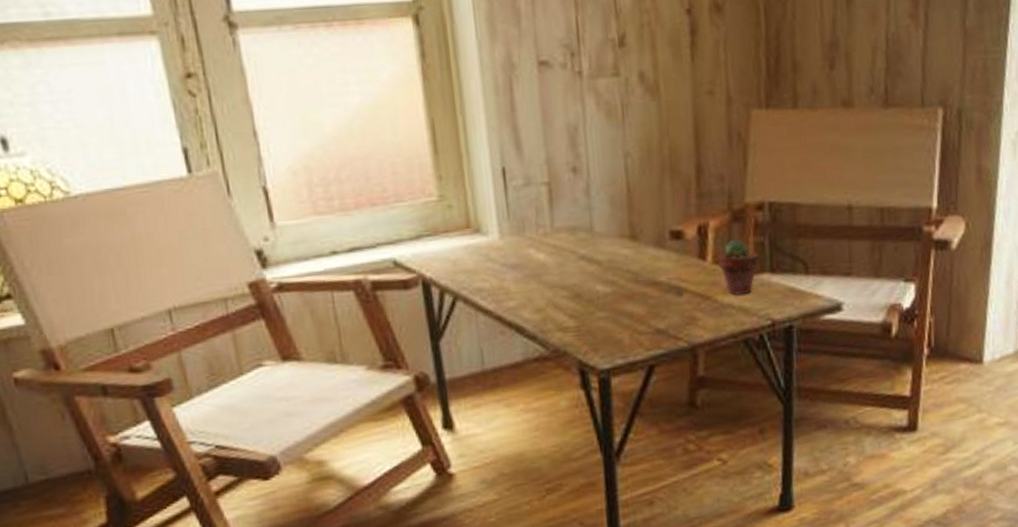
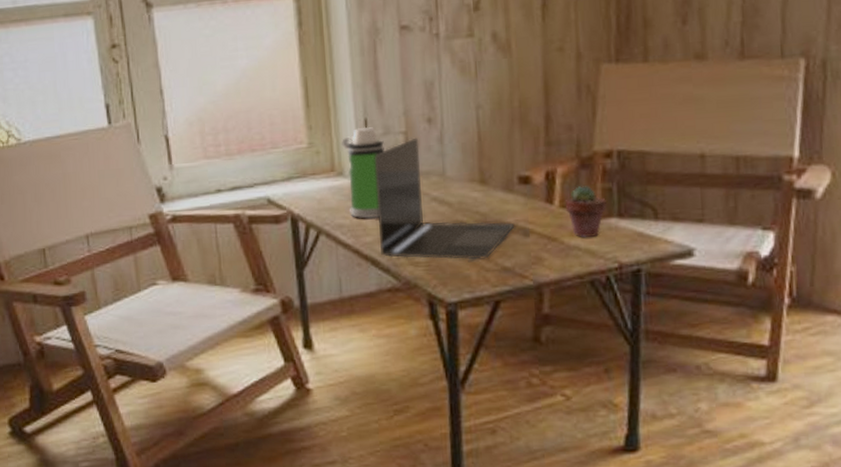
water bottle: none [476,176,526,281] -> present [341,126,385,218]
laptop: none [514,189,668,324] -> present [374,137,515,260]

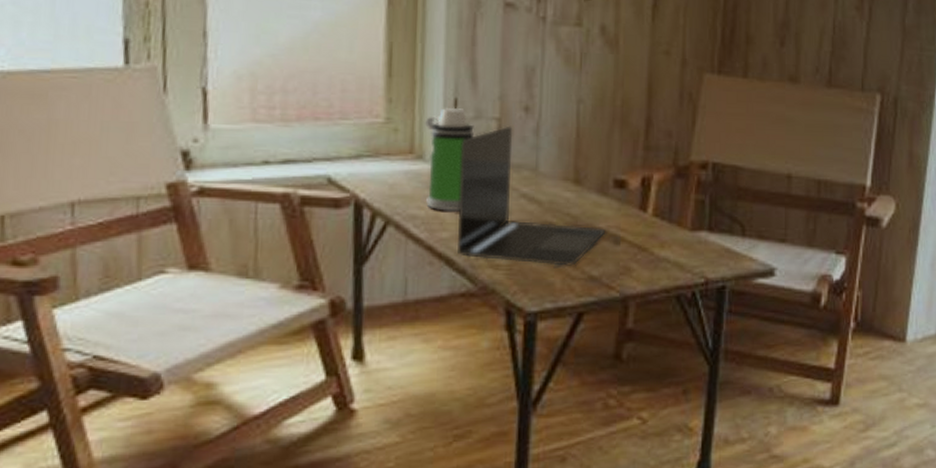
potted succulent: present [565,186,607,237] -> none [658,195,698,249]

